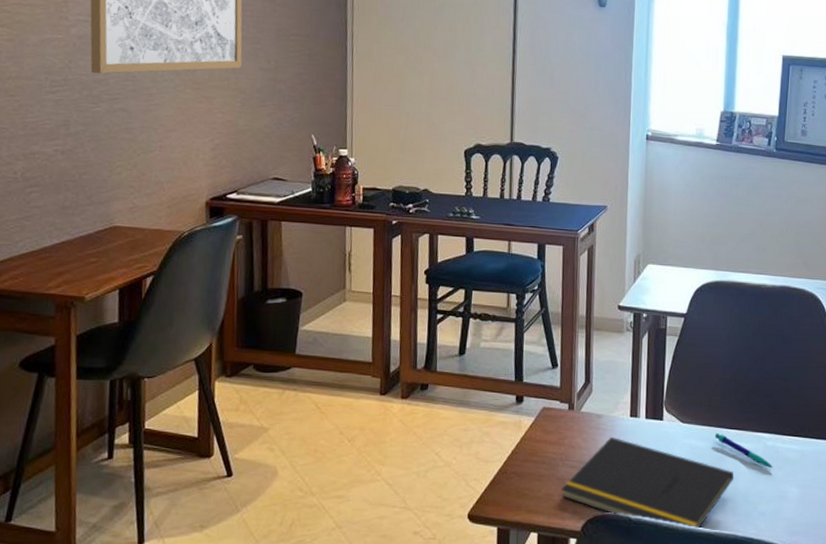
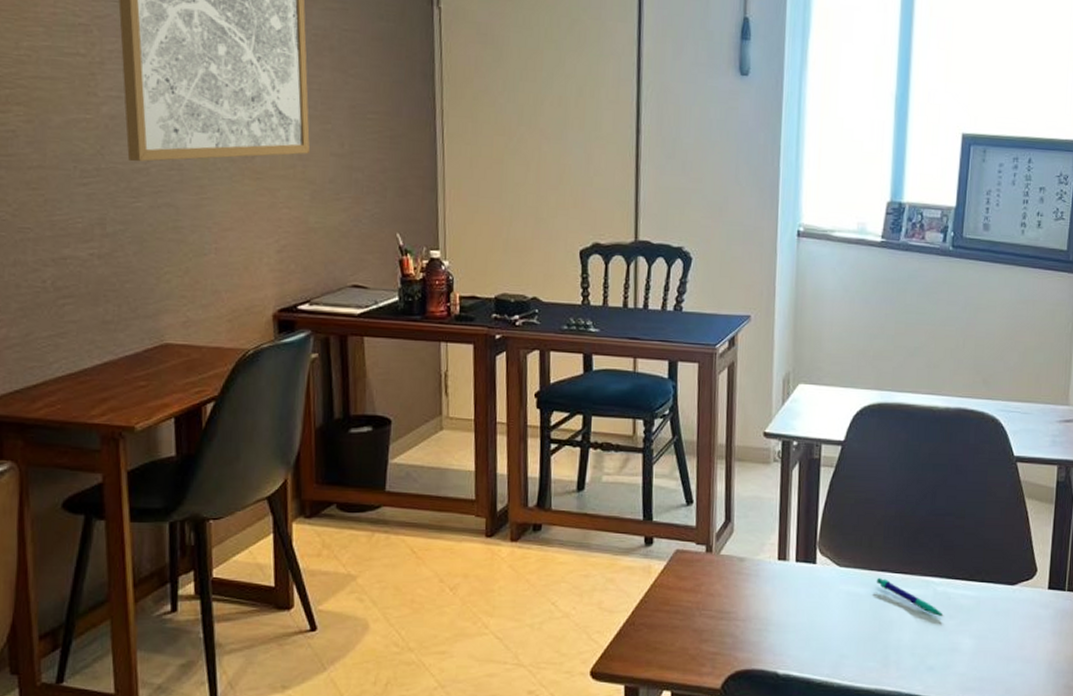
notepad: present [561,437,735,530] -> none [698,583,899,687]

